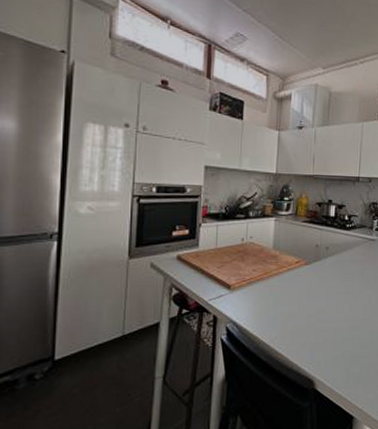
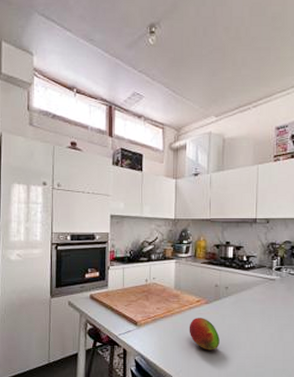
fruit: none [286,280,318,314] -> present [189,318,220,350]

